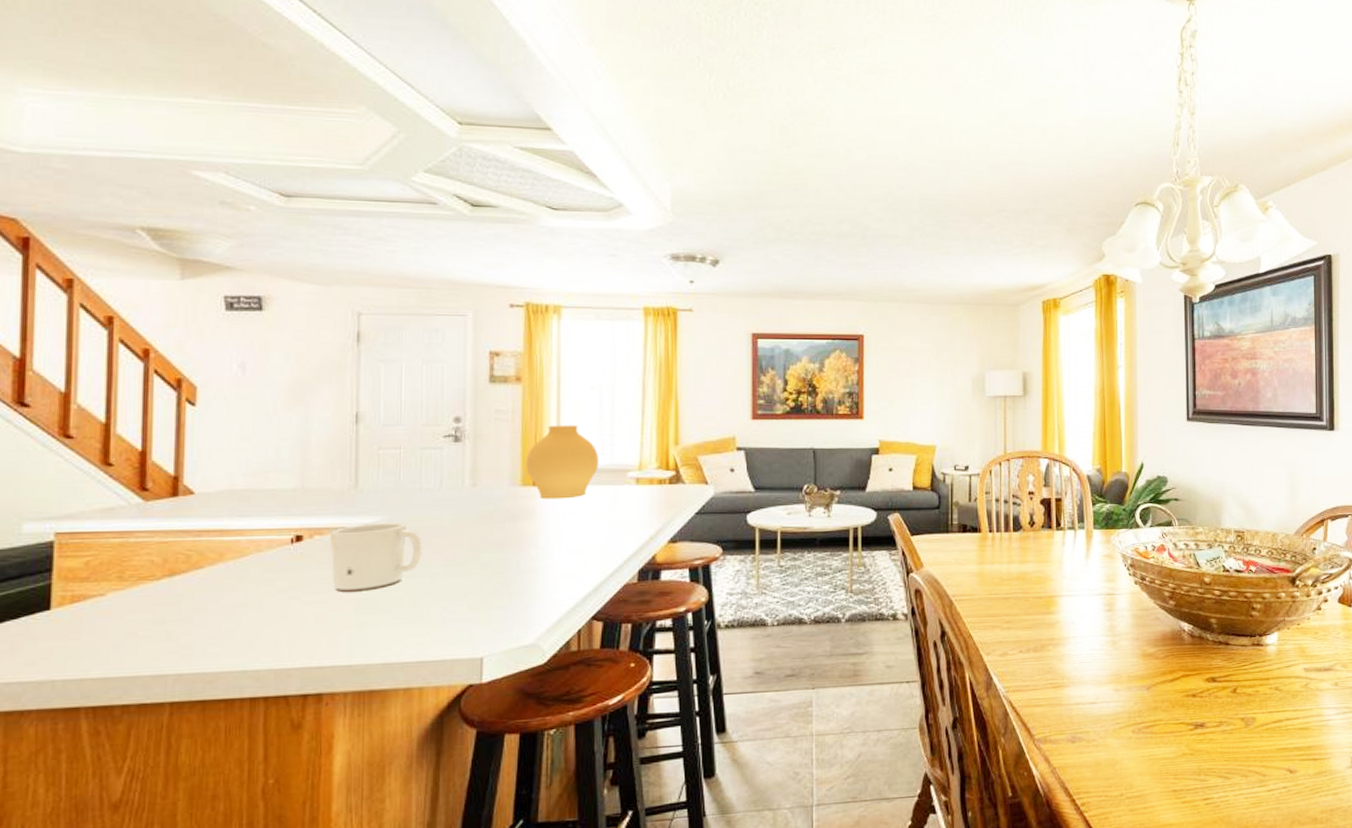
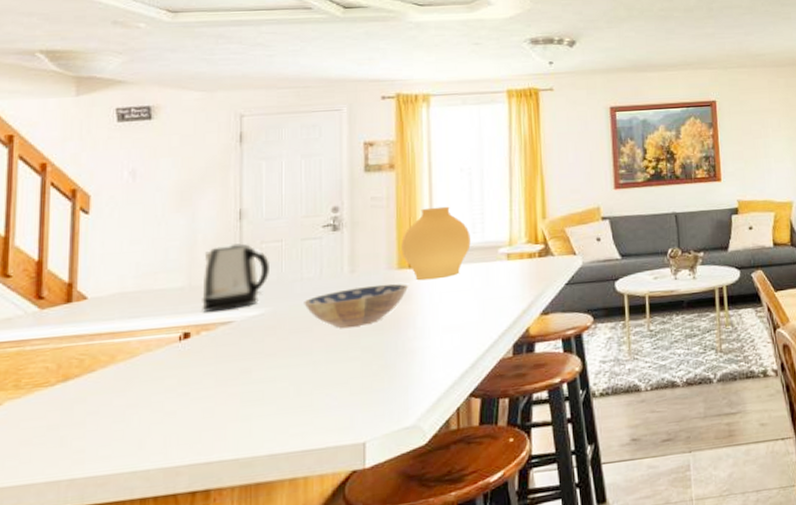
kettle: none [315,446,387,516] -> present [202,243,269,312]
mug: present [330,523,422,592] -> none [217,313,304,386]
bowl: none [422,500,531,541] -> present [304,283,408,328]

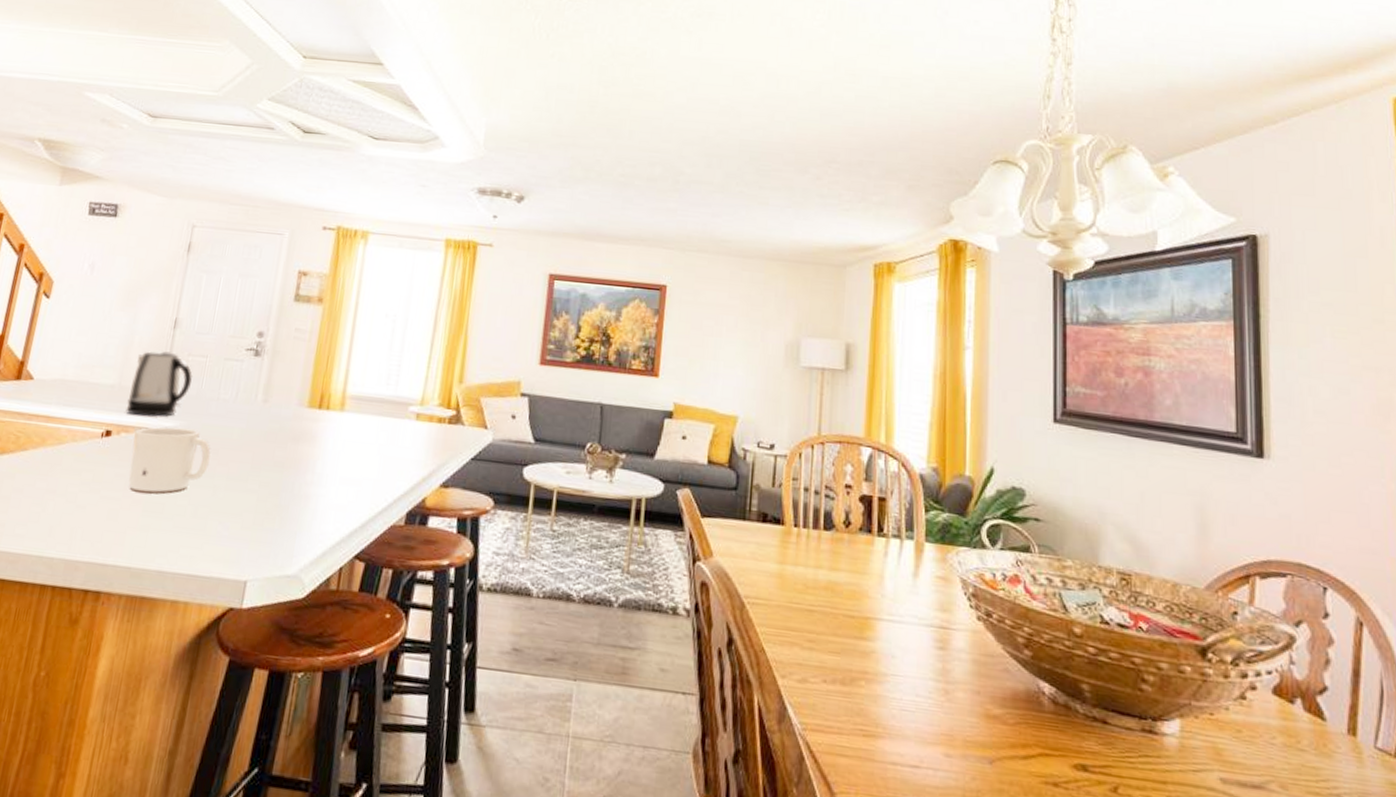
mug: none [217,313,304,386] -> present [128,427,211,494]
bowl: present [304,283,408,328] -> none [215,418,315,459]
vase: present [401,206,471,281] -> none [314,349,384,426]

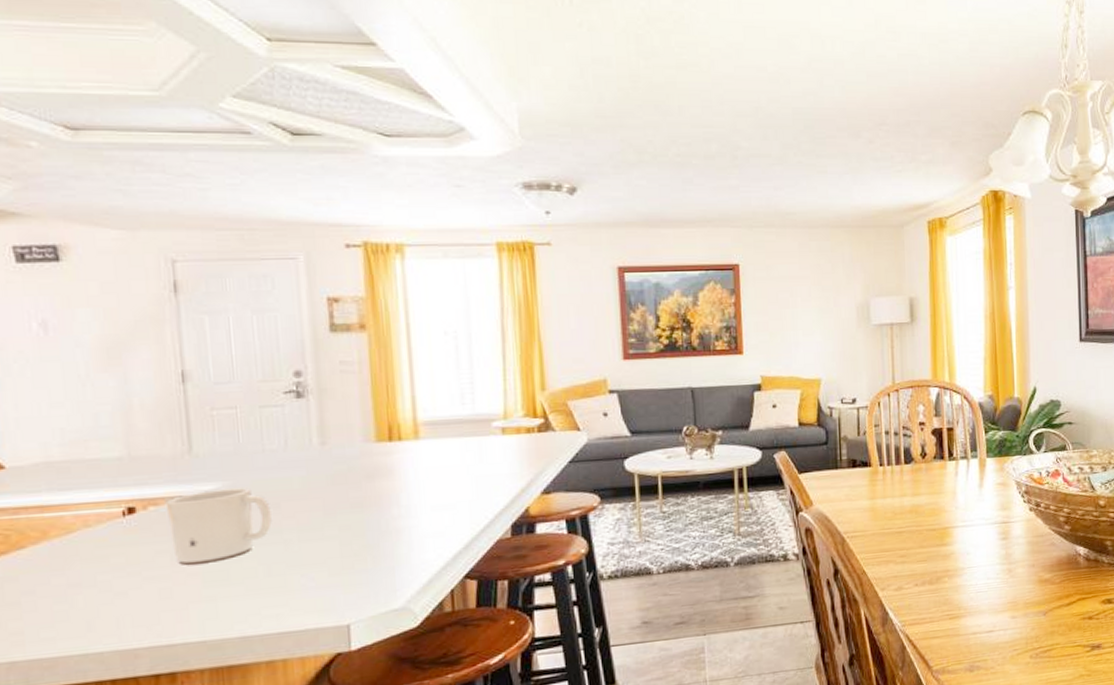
kettle: present [125,349,192,417] -> none [143,409,224,485]

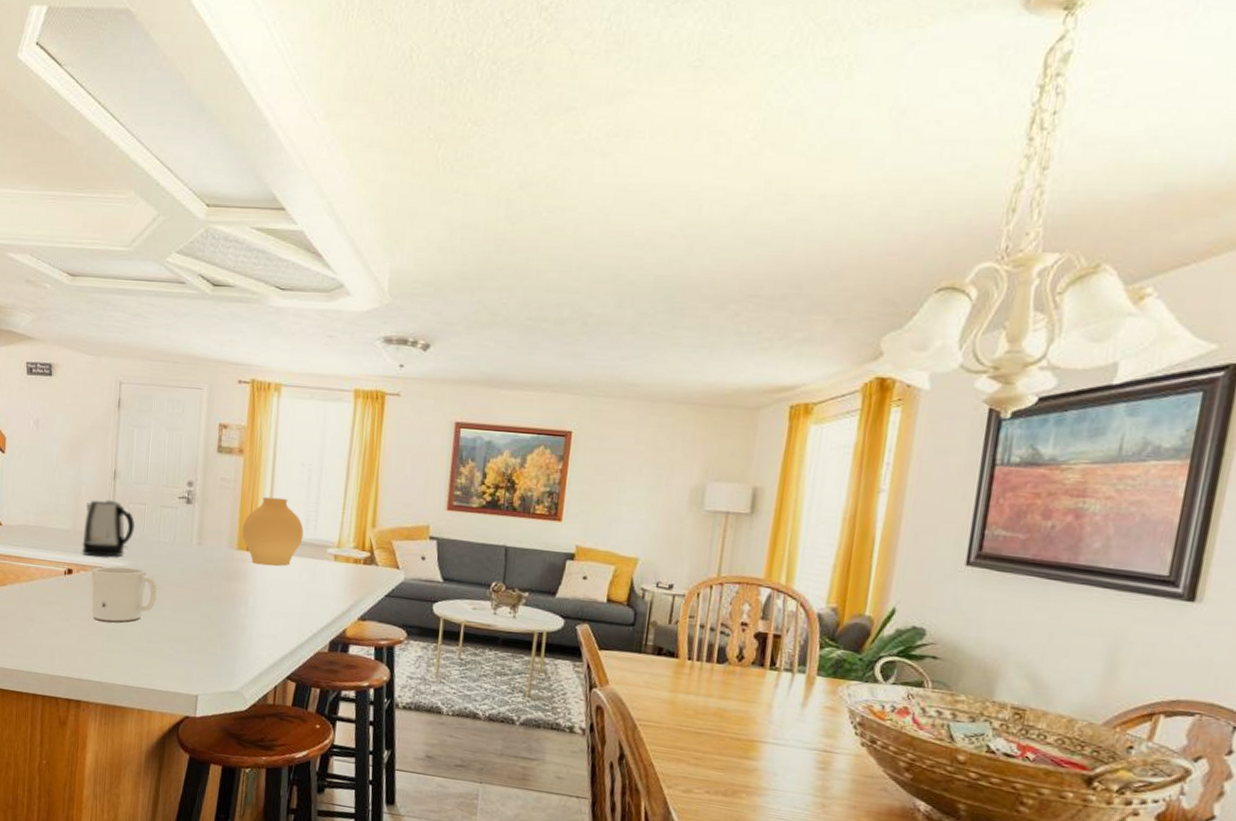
kettle: none [143,409,224,485] -> present [82,498,135,557]
vase: none [378,373,460,455] -> present [242,496,304,566]

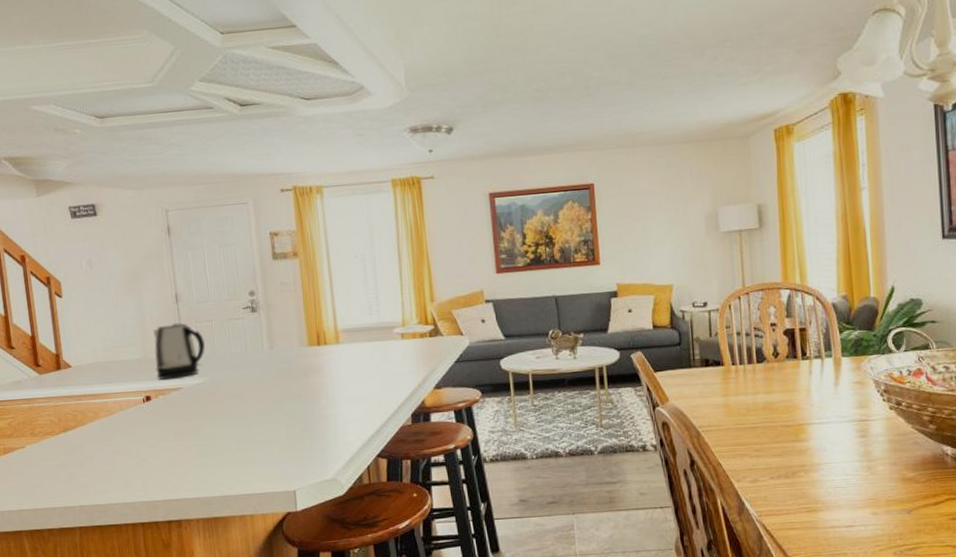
mug: present [91,566,157,623] -> none [170,382,239,440]
vase: present [242,496,304,566] -> none [309,290,369,357]

